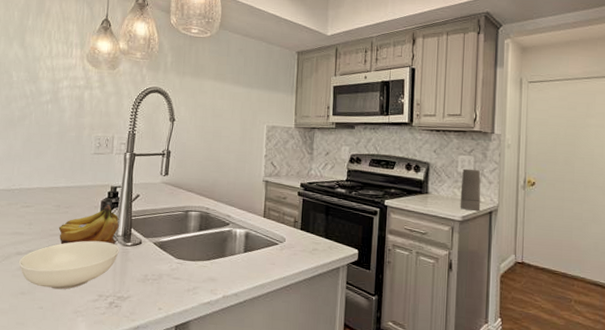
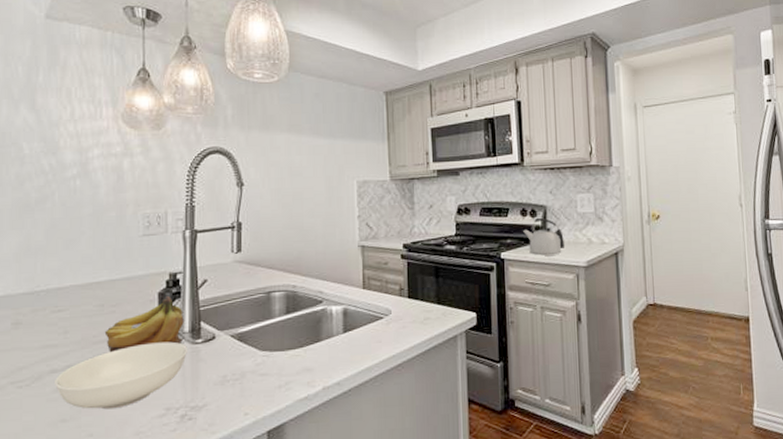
kettle: none [407,172,443,209] -> present [523,217,564,257]
canister: present [460,168,481,212] -> none [582,207,606,255]

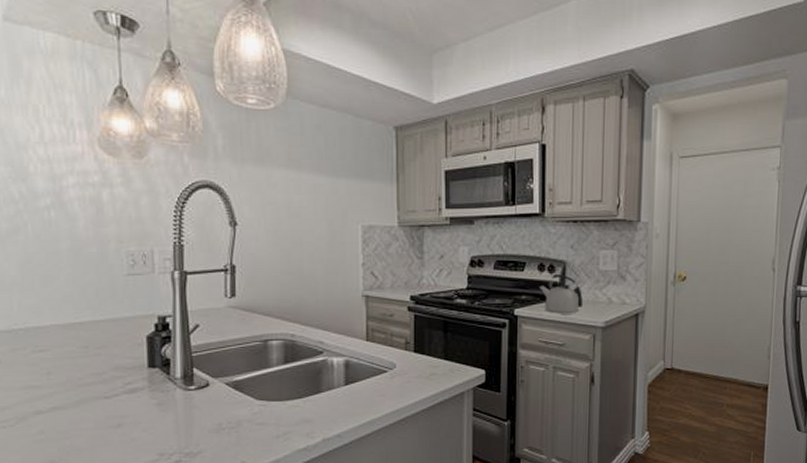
bowl: present [53,341,189,410] -> none [39,387,181,453]
fruit: present [104,296,184,353] -> none [90,340,176,397]

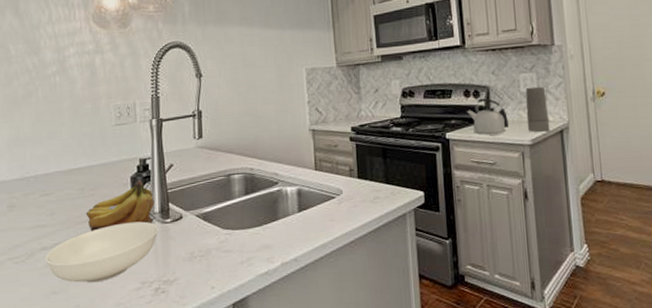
bowl: none [39,387,181,453] -> present [44,221,159,283]
fruit: none [90,340,176,397] -> present [85,180,155,232]
canister: none [602,265,626,315] -> present [525,86,550,133]

